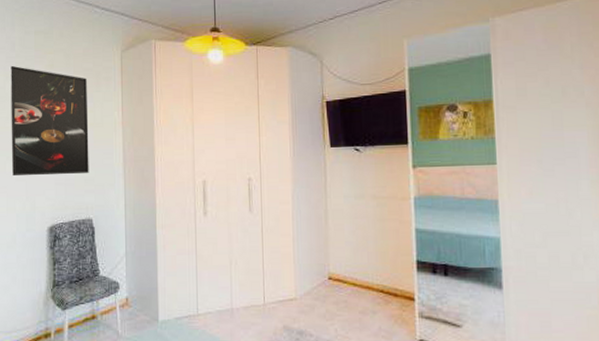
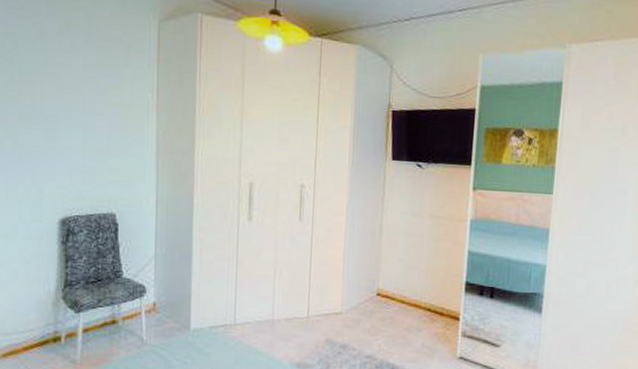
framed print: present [11,65,89,176] -> none [12,18,115,161]

